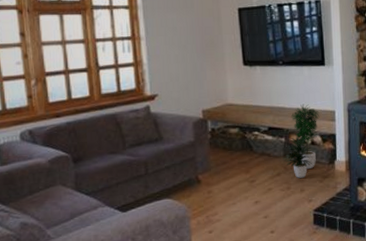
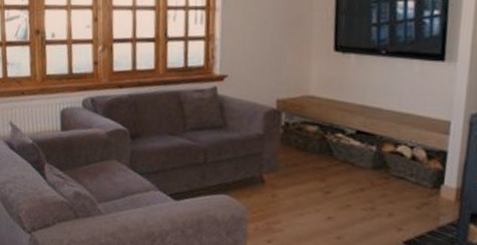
potted plant: present [282,103,320,178] -> none [370,106,429,200]

